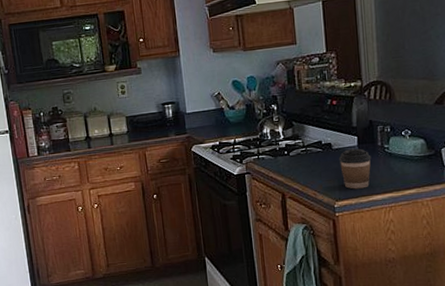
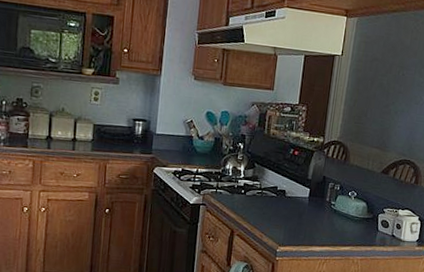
coffee cup: present [338,148,372,189] -> none [289,199,319,239]

